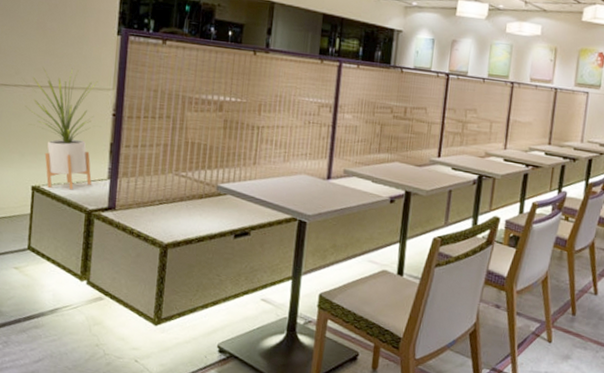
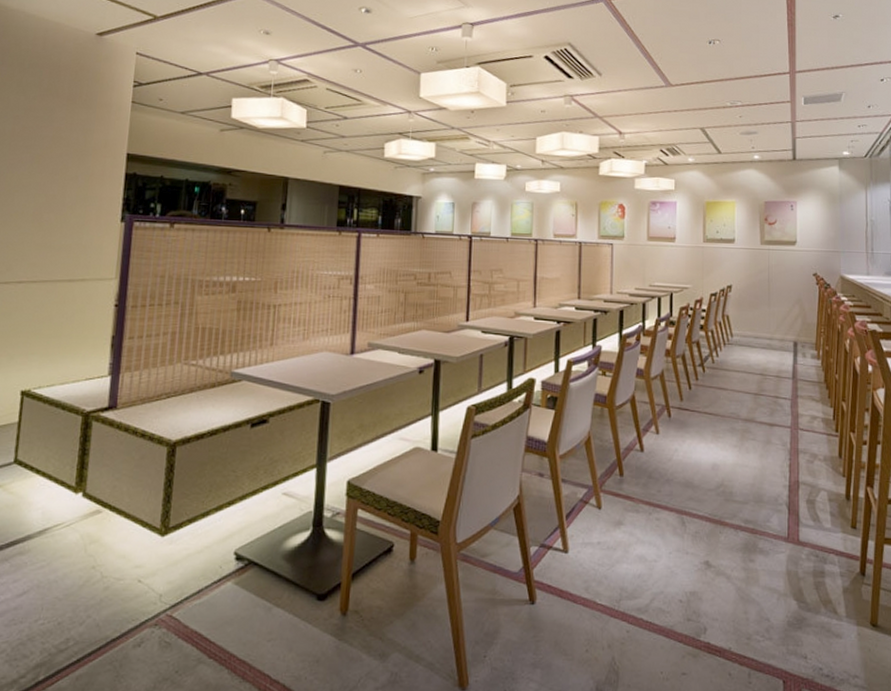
house plant: present [25,67,101,190] -> none [17,260,102,391]

